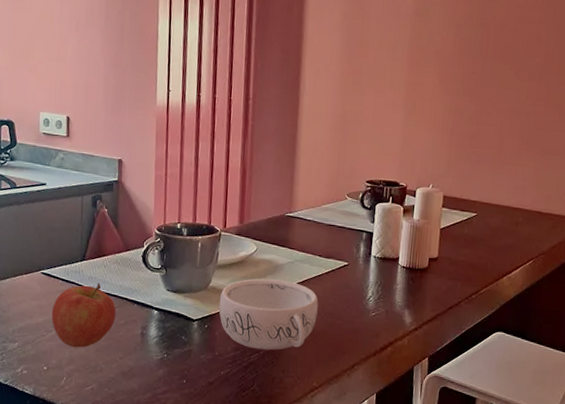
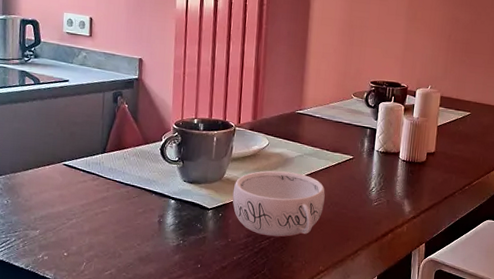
apple: present [51,283,116,348] -> none [72,174,135,235]

